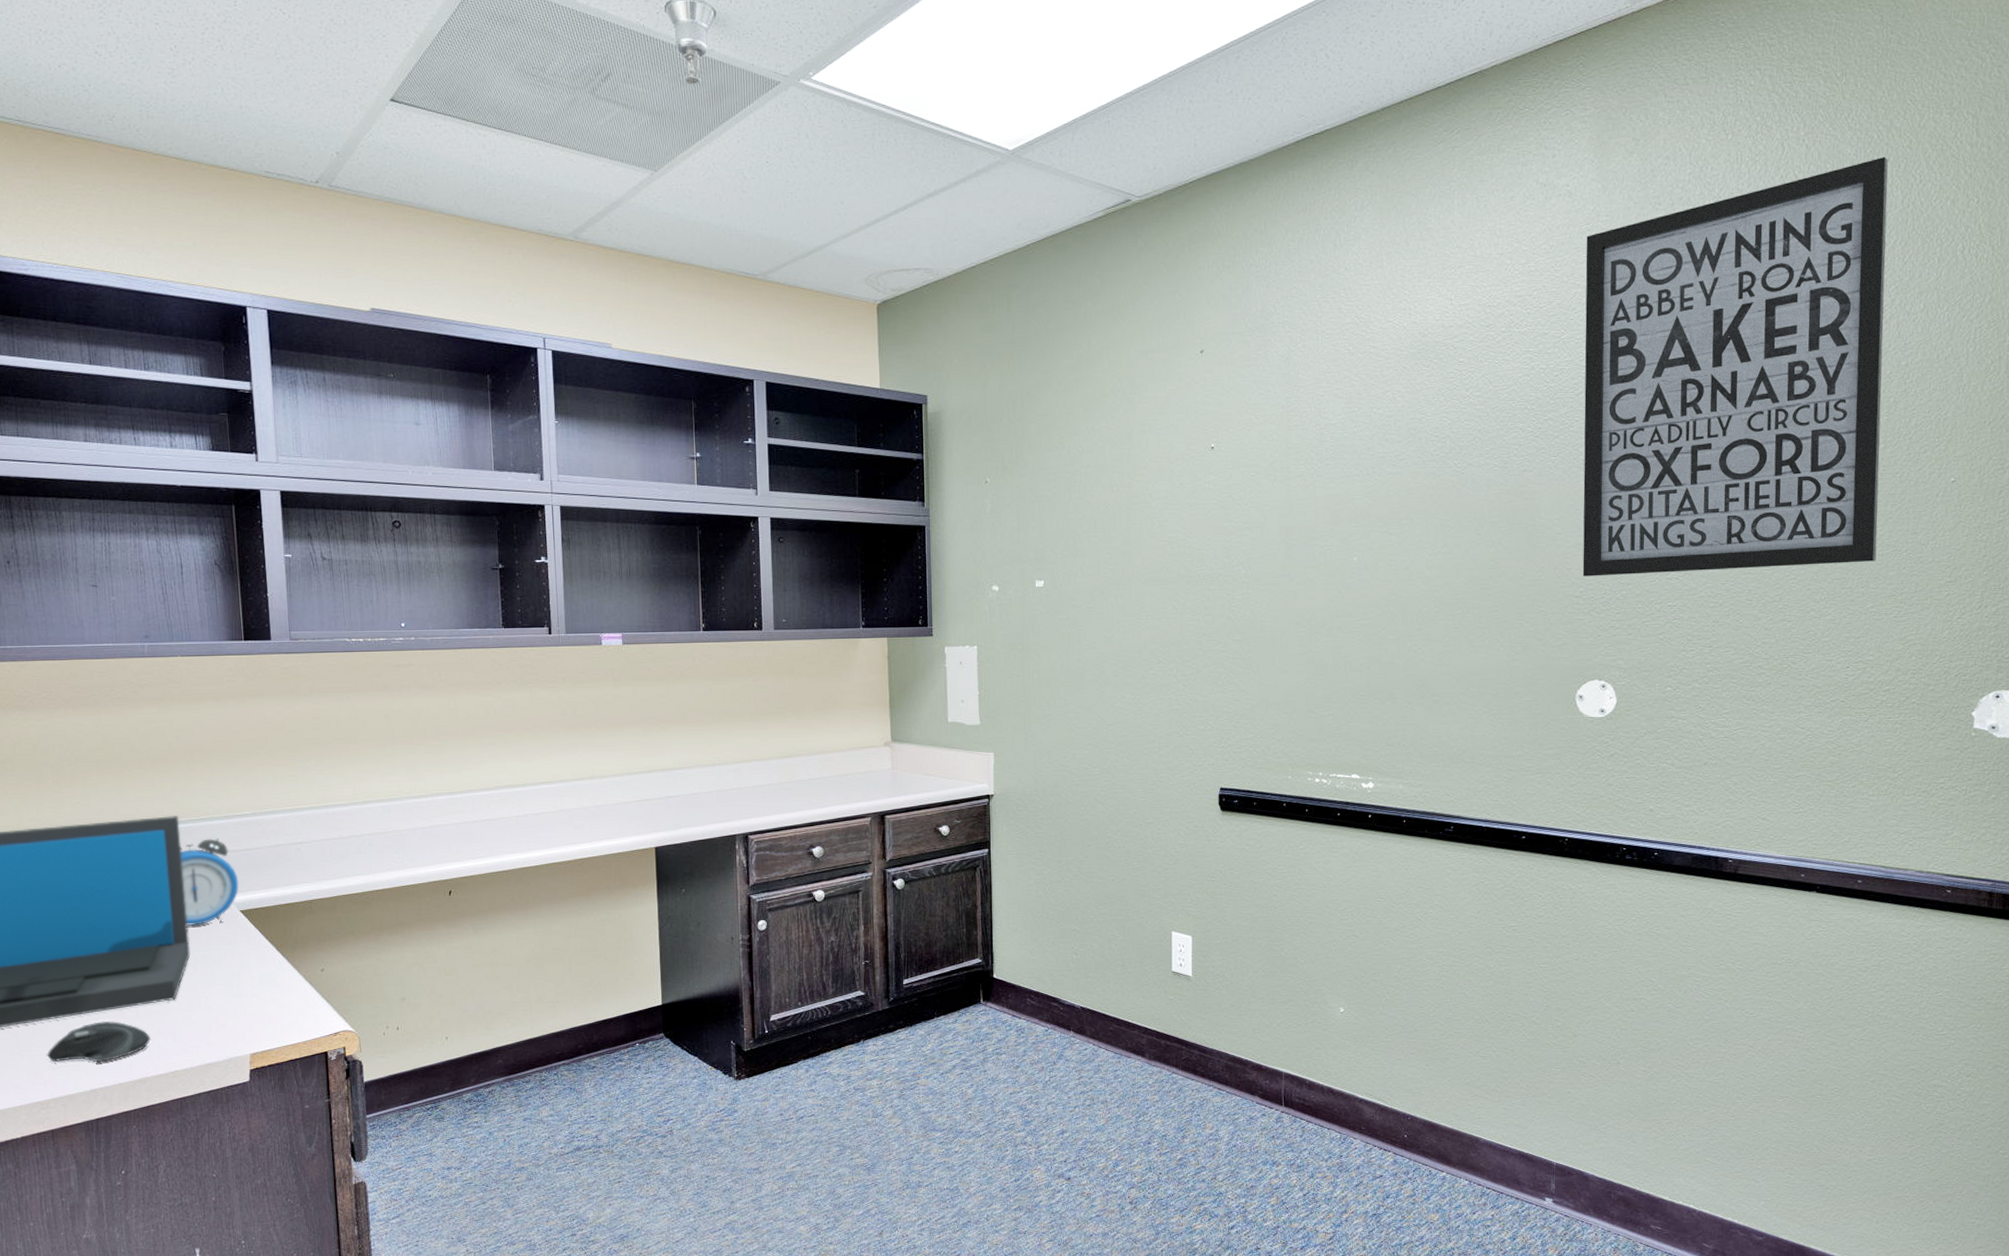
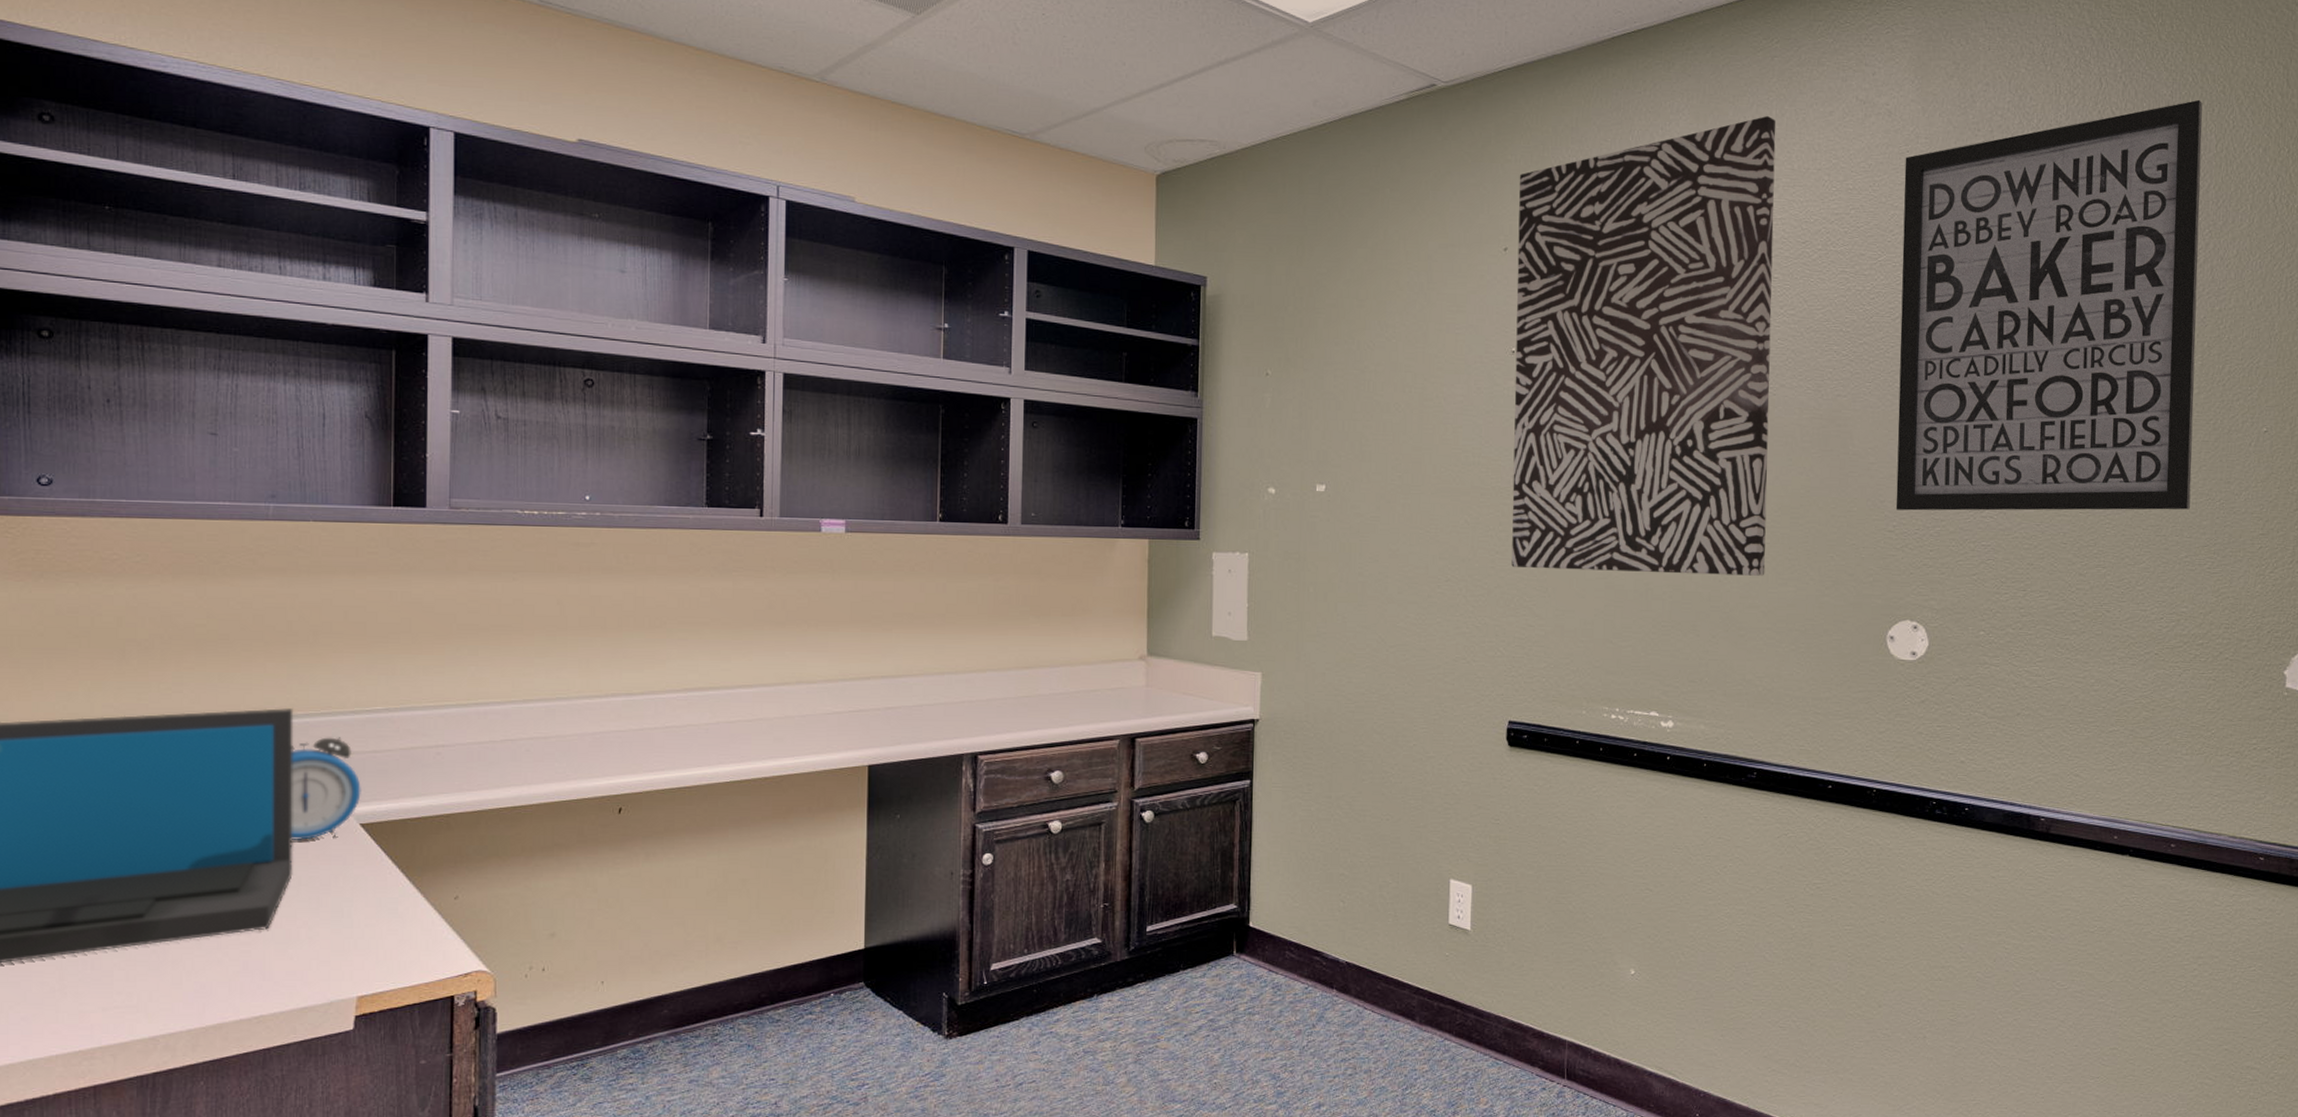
computer mouse: present [46,1020,152,1063] -> none [96,952,234,1004]
wall art: none [1212,205,1458,648] -> present [1511,115,1776,576]

